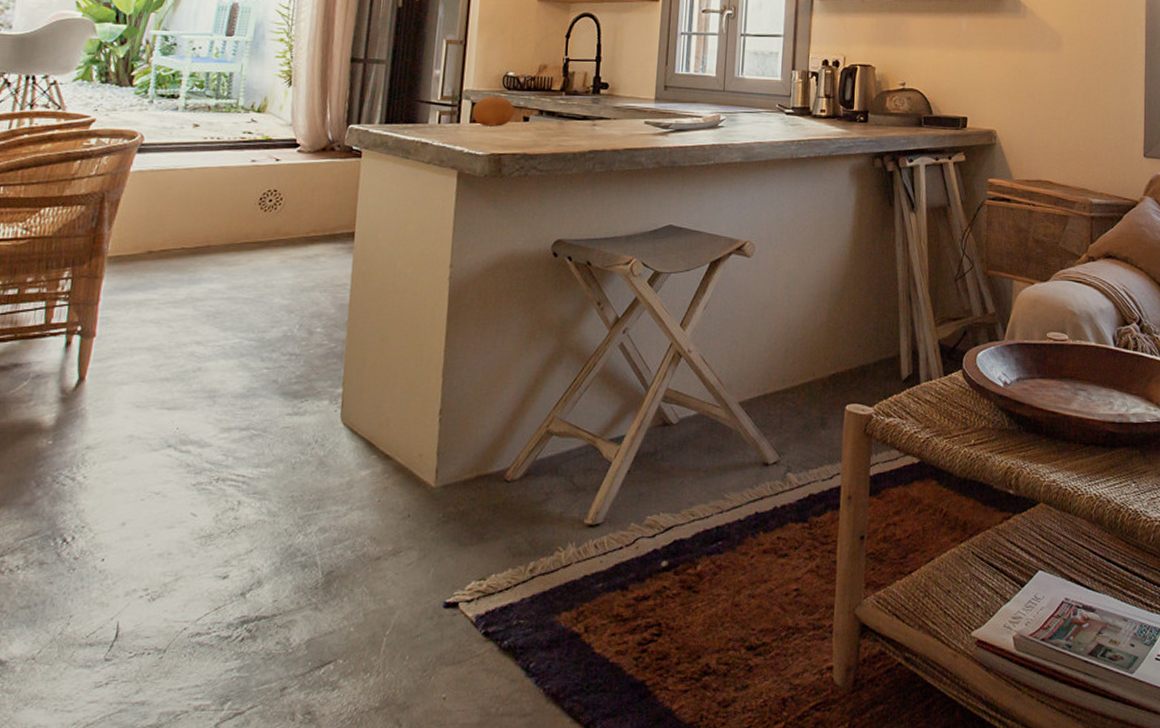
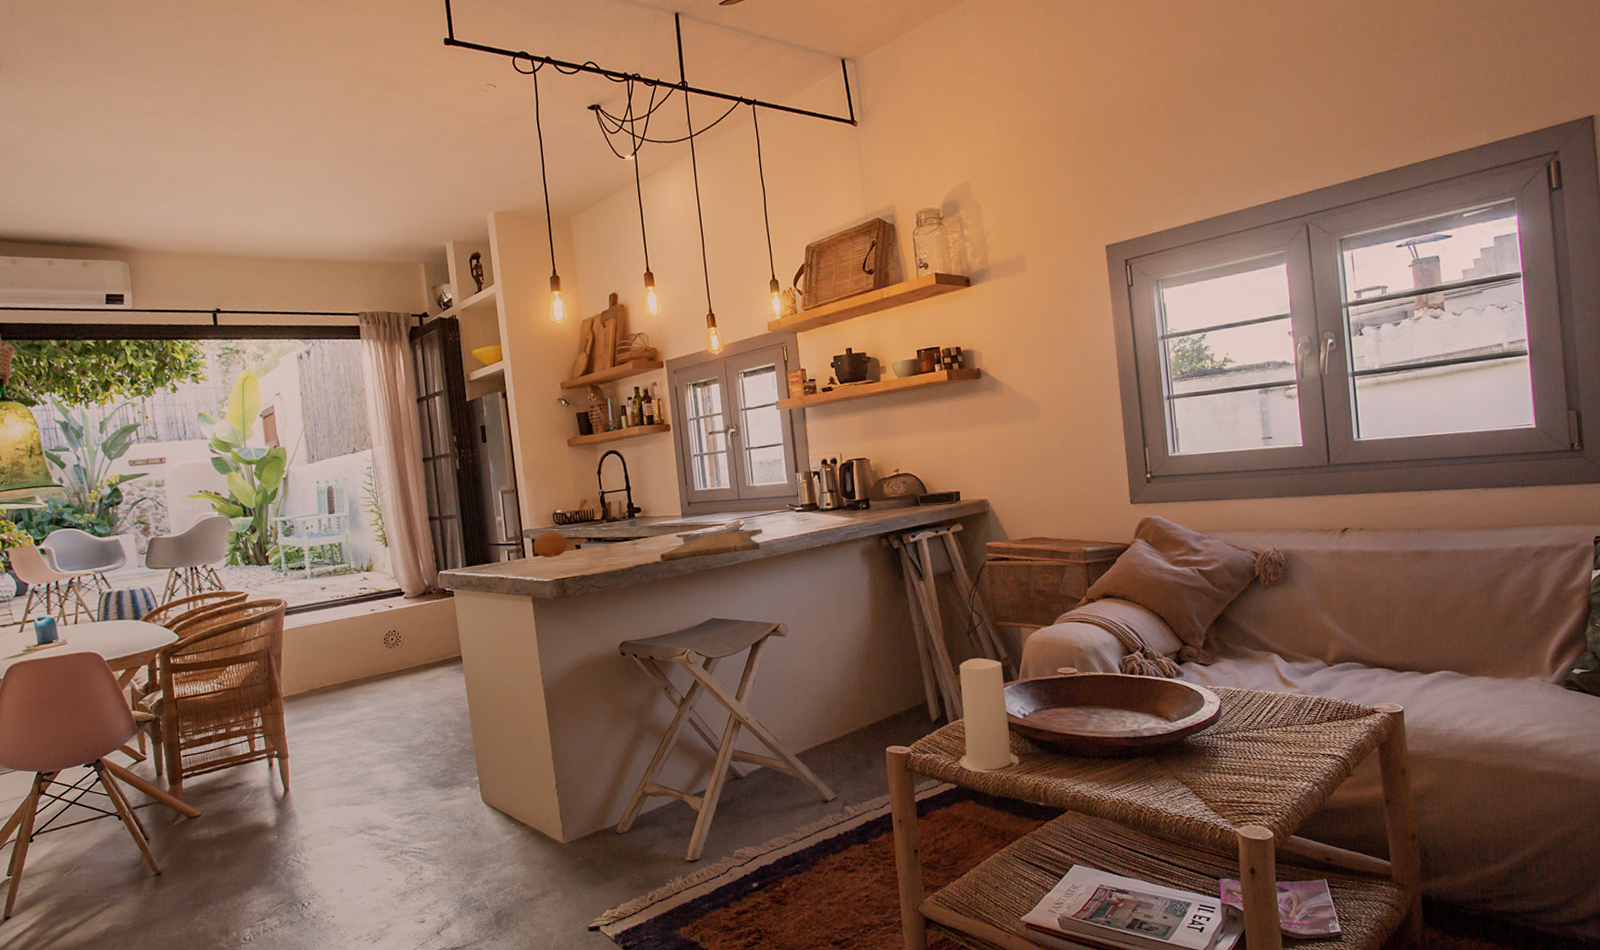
cutting board: none [620,125,745,152] -> present [659,529,763,560]
candle: none [925,310,994,450] -> present [958,658,1020,774]

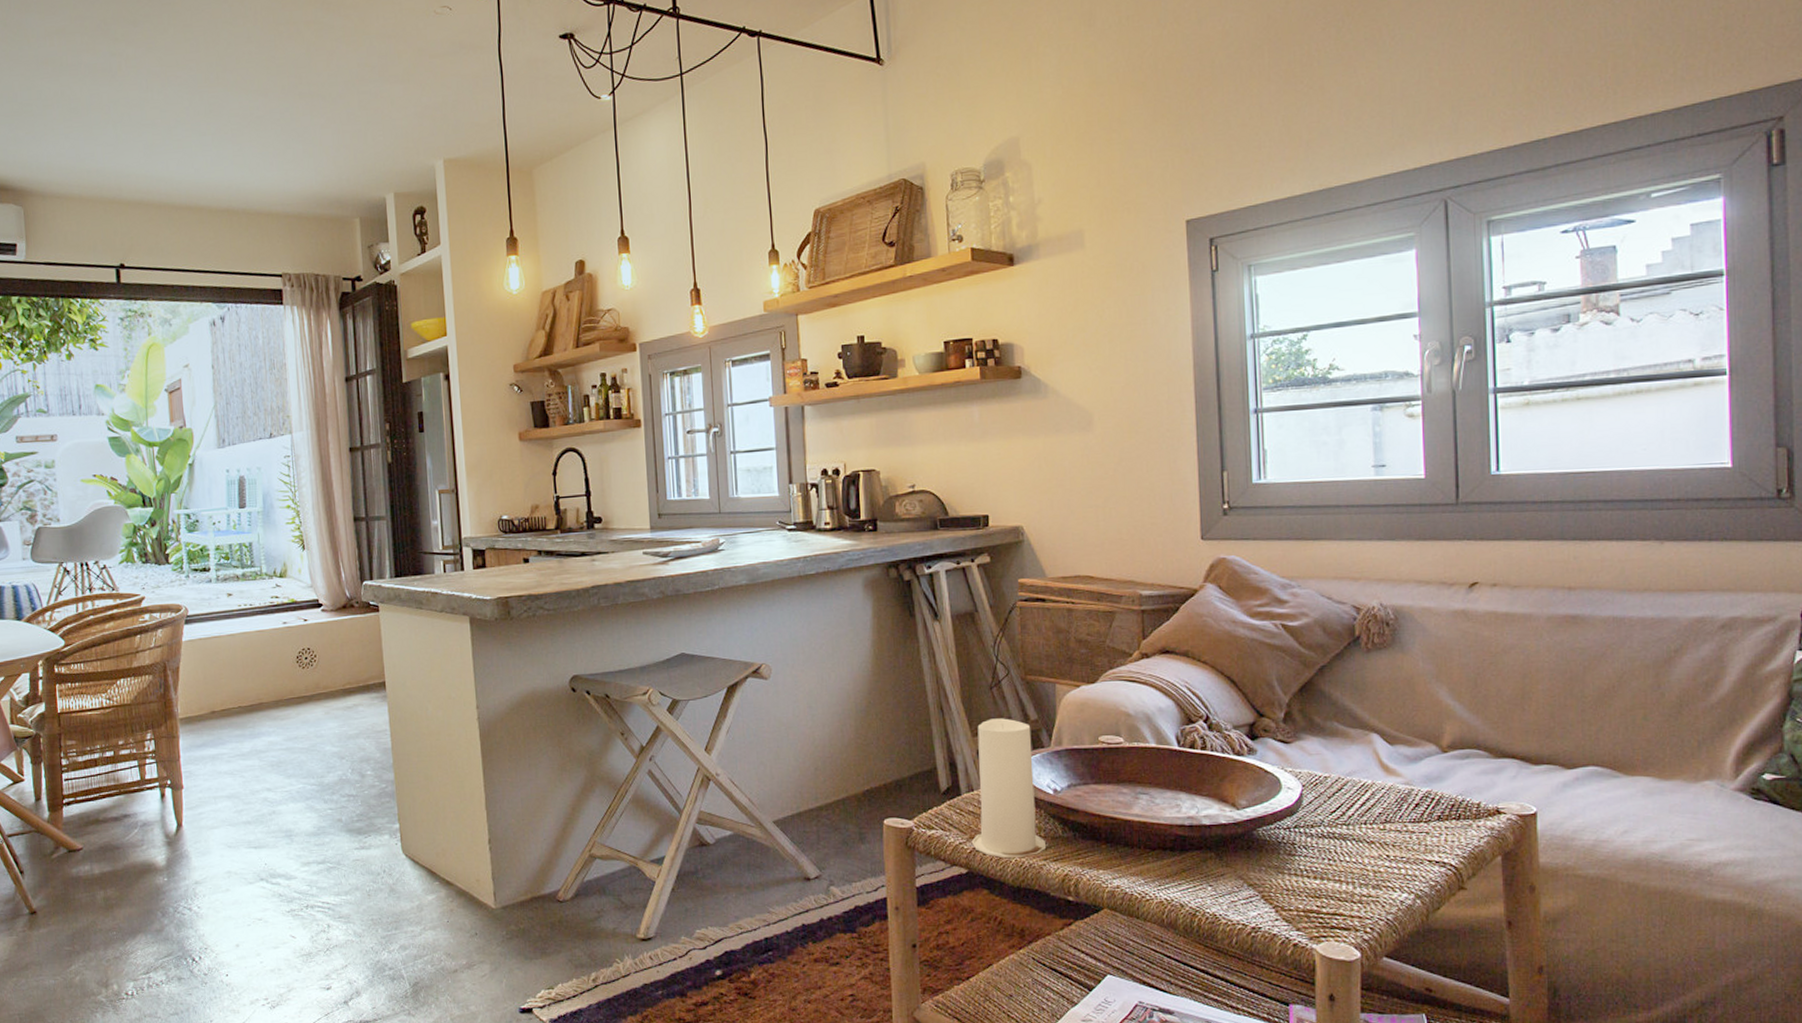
fruit: present [533,531,568,558] -> none [473,540,514,572]
cutting board: present [659,529,763,560] -> none [622,549,747,581]

